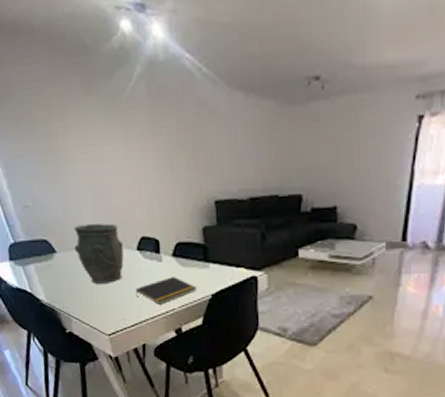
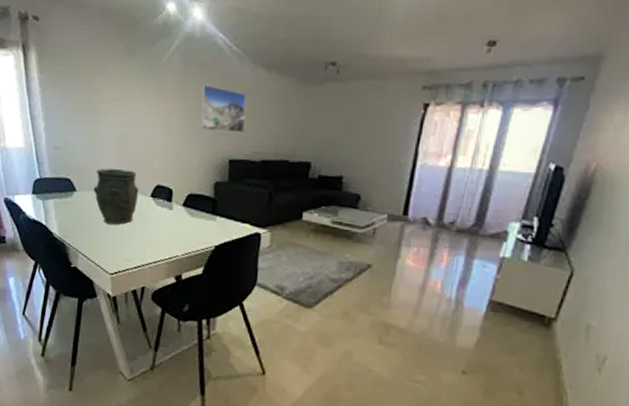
notepad: present [135,277,196,304] -> none [143,225,201,250]
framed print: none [174,117,227,170] -> present [200,84,247,133]

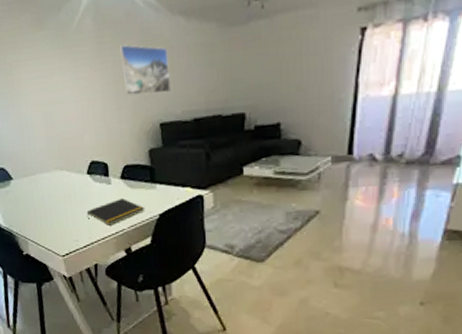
vase: present [93,168,138,225] -> none [28,150,75,208]
notepad: none [143,225,201,250] -> present [86,198,144,225]

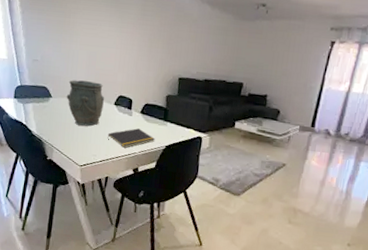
vase: none [28,150,75,208] -> present [66,80,104,126]
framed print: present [118,44,171,96] -> none [156,15,194,57]

